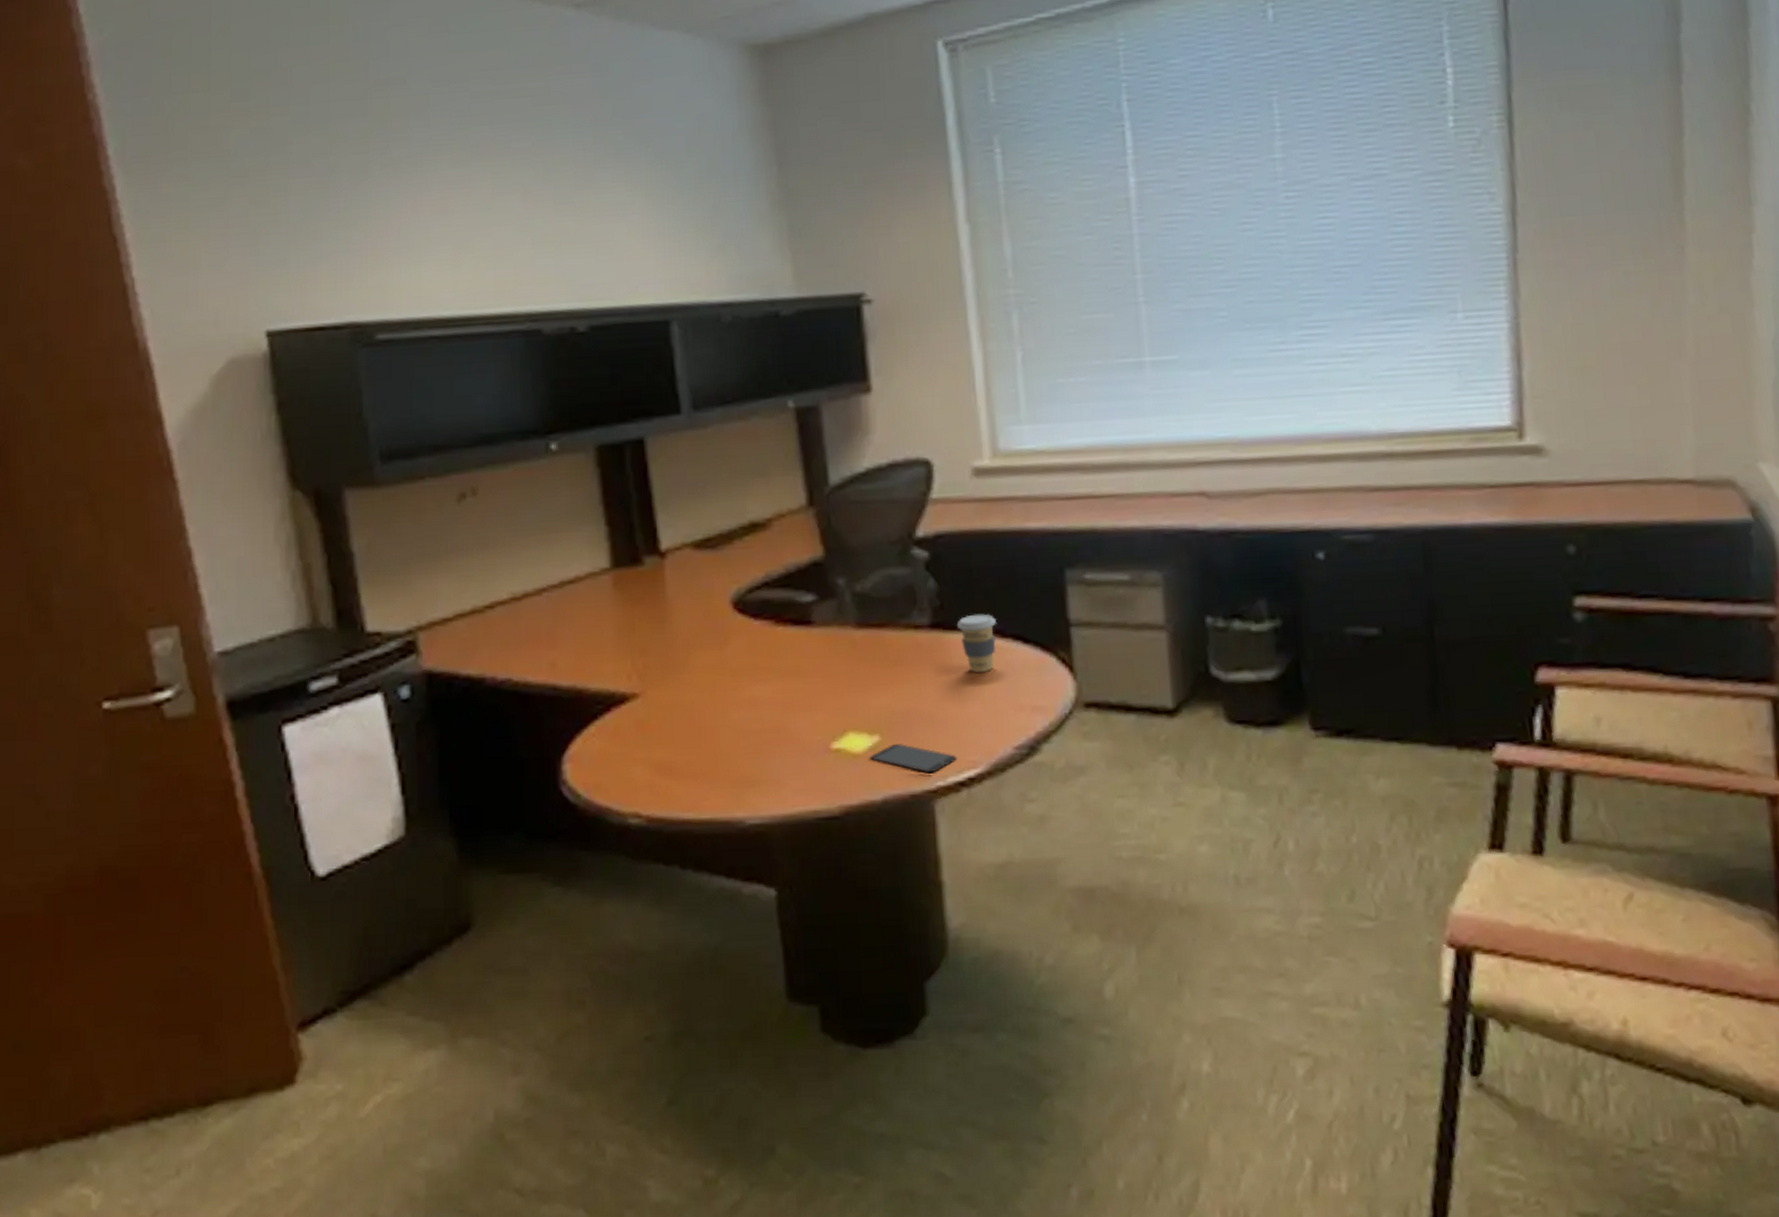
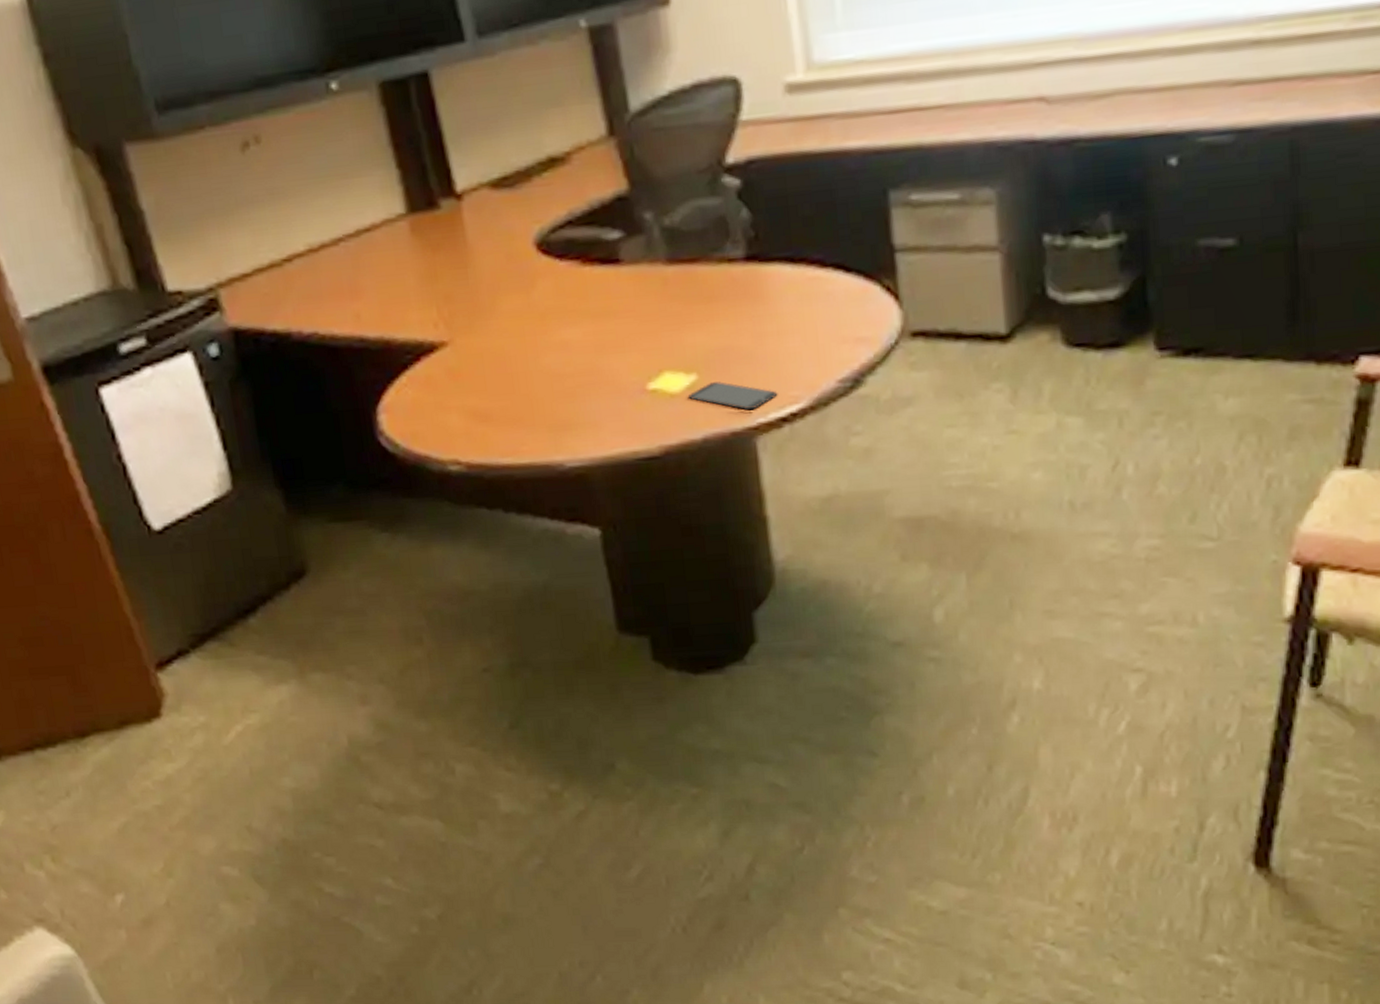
coffee cup: present [956,613,996,673] -> none [772,242,816,306]

